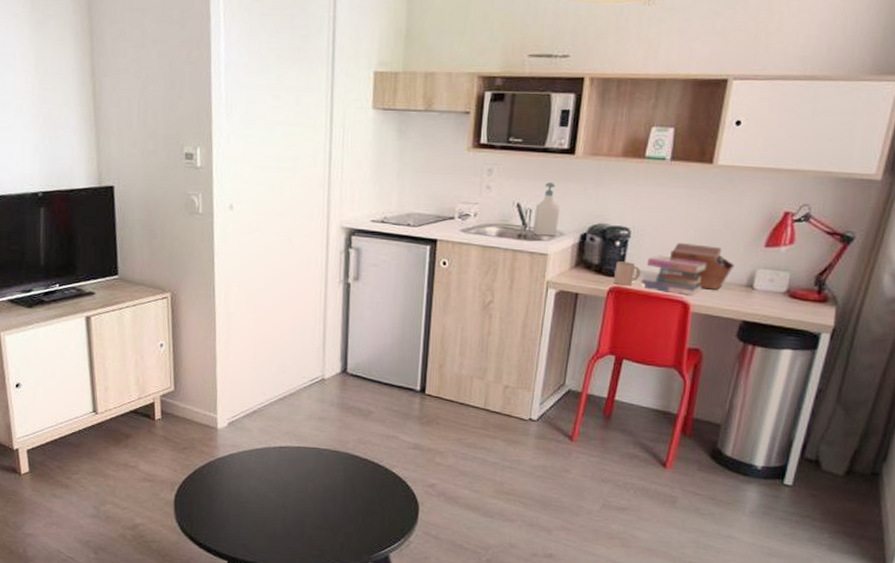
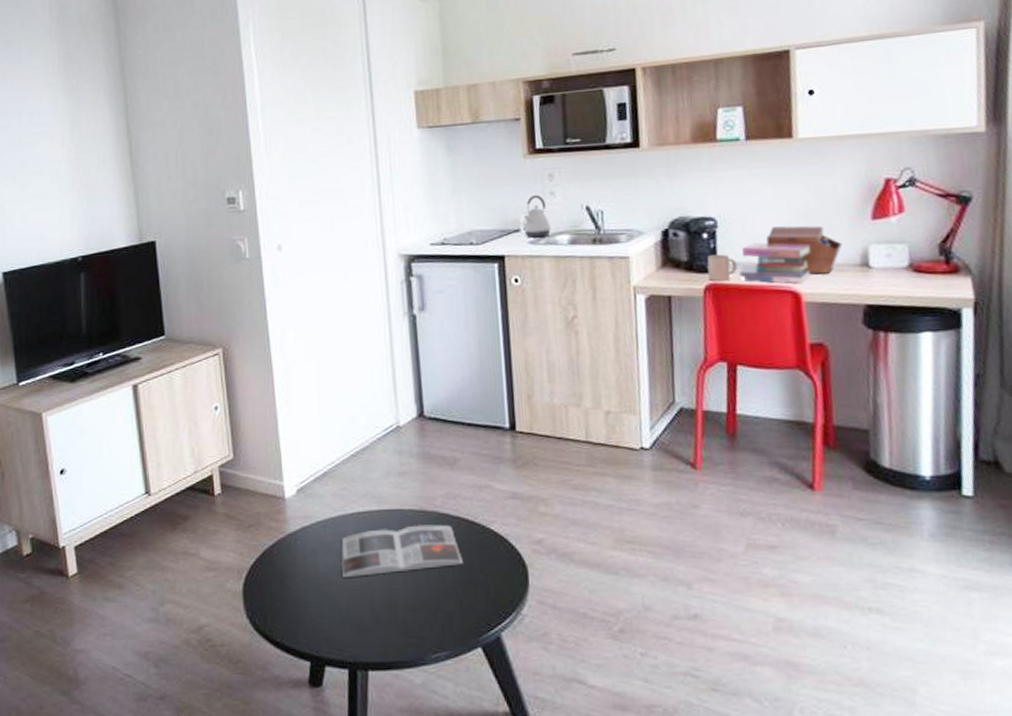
magazine: none [261,462,366,499] -> present [341,524,463,579]
kettle: none [458,186,483,227] -> present [523,194,552,238]
soap bottle: present [533,182,559,236] -> none [606,179,636,238]

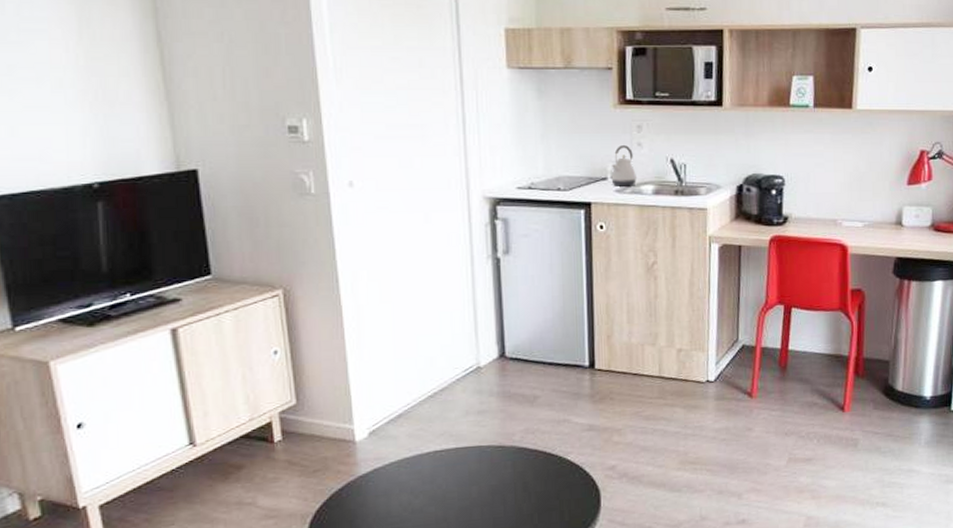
magazine: present [341,524,463,579] -> none [416,457,539,515]
mug: present [707,254,737,282] -> none [773,210,799,234]
books: present [739,242,811,284] -> none [800,200,859,238]
sewing box: present [766,225,843,275] -> none [824,186,883,231]

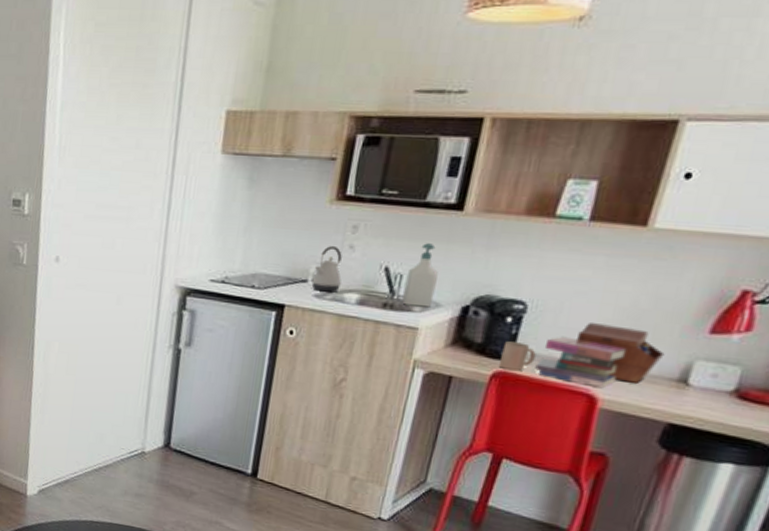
soap bottle: none [689,136,714,190] -> present [402,243,438,308]
mug: none [773,210,799,234] -> present [498,341,536,372]
books: none [800,200,859,238] -> present [535,336,627,389]
sewing box: none [824,186,883,231] -> present [577,321,665,385]

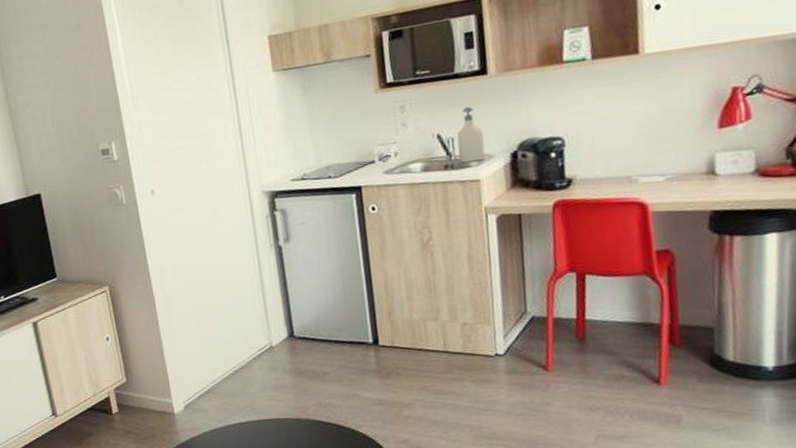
kettle: present [311,245,342,293] -> none [377,126,405,168]
mug: present [498,341,536,372] -> none [555,171,585,198]
books: present [535,336,627,389] -> none [587,156,657,196]
sewing box: present [577,321,665,385] -> none [613,138,689,186]

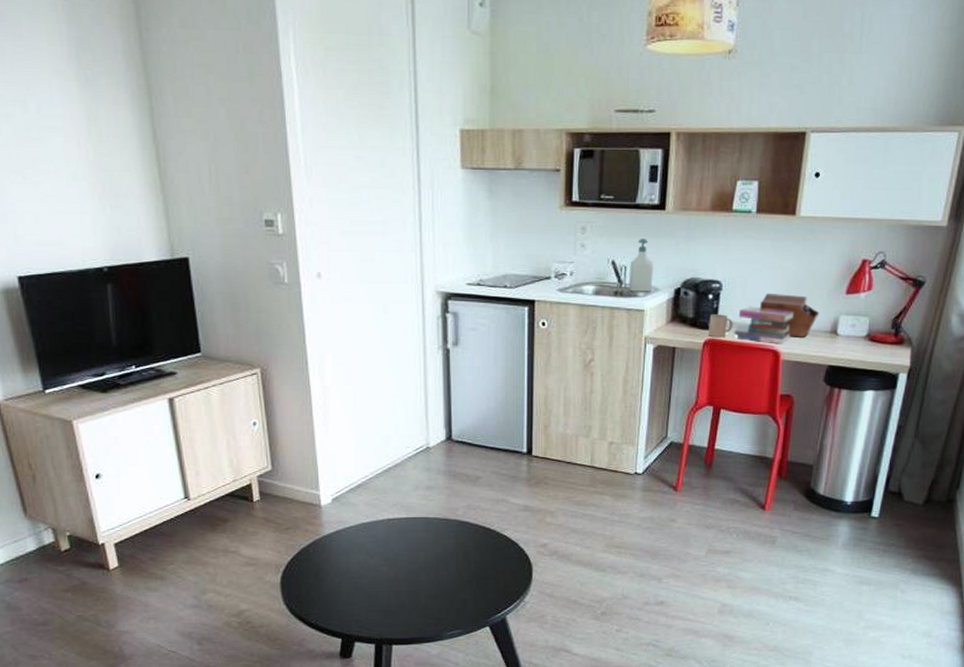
mug: none [555,171,585,198] -> present [707,314,733,338]
books: none [587,156,657,196] -> present [734,306,795,345]
sewing box: none [613,138,689,186] -> present [760,292,820,339]

